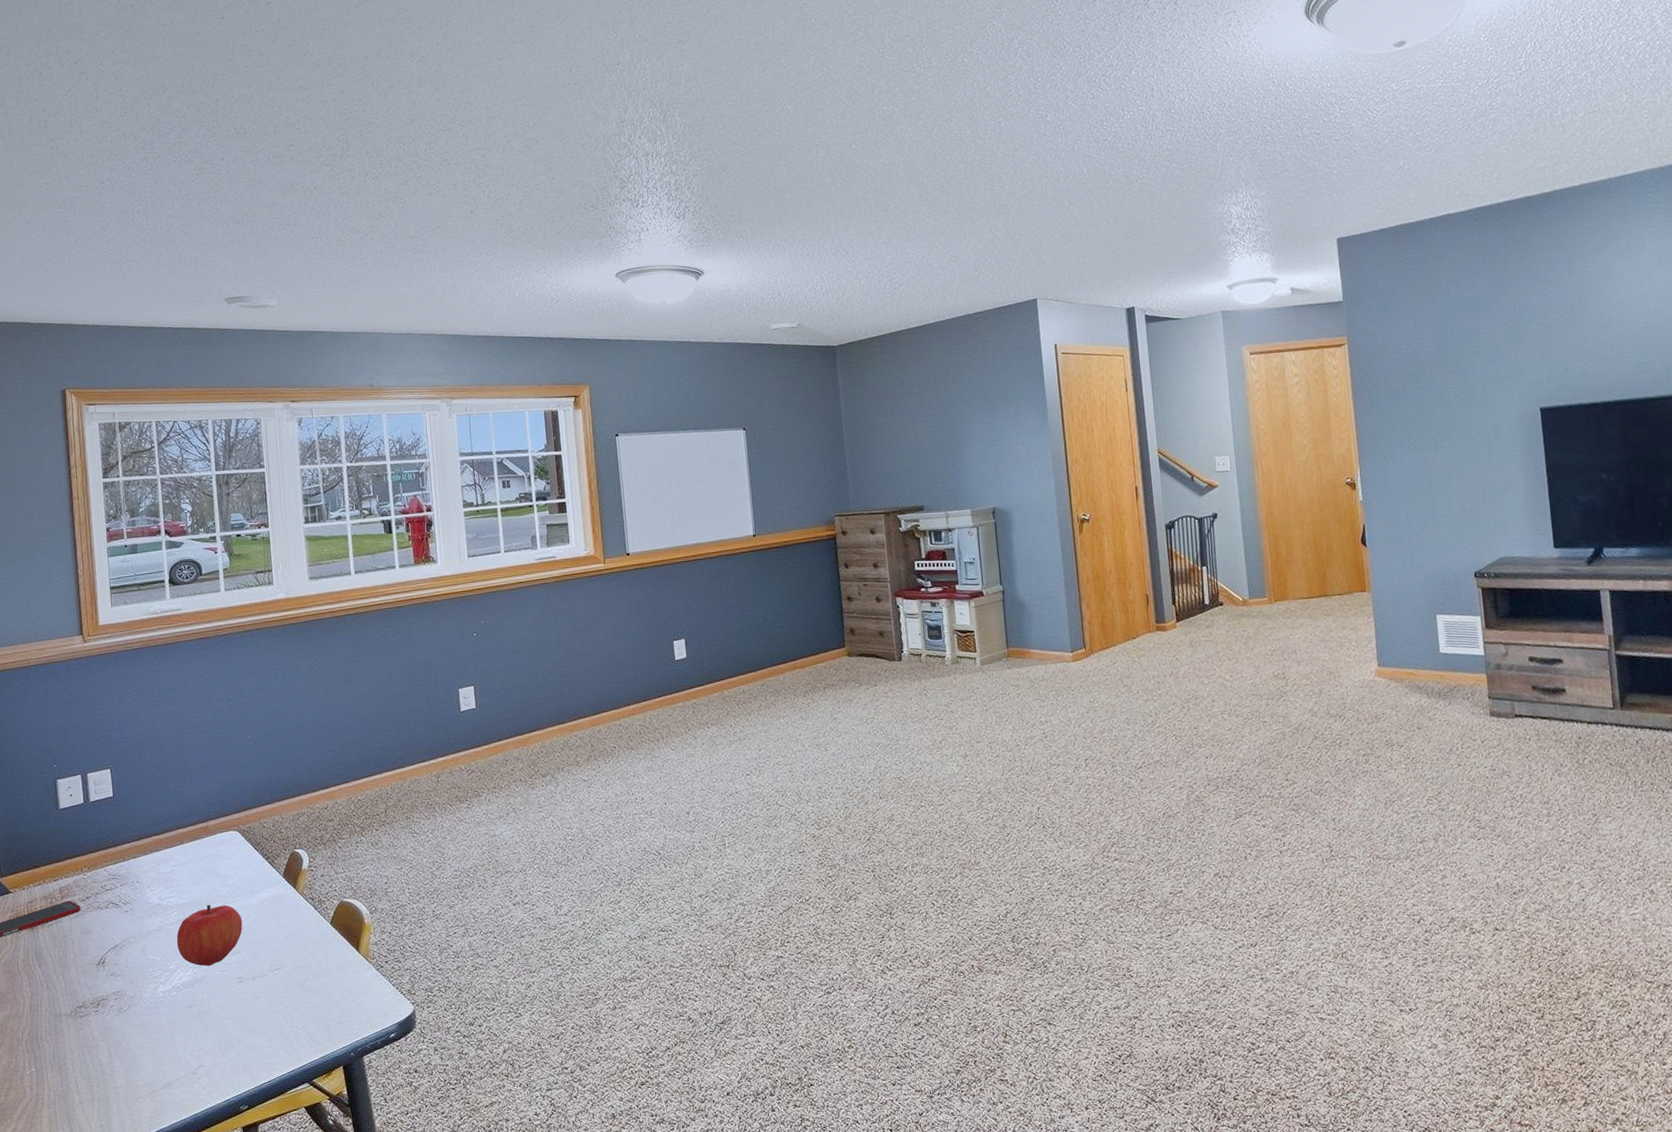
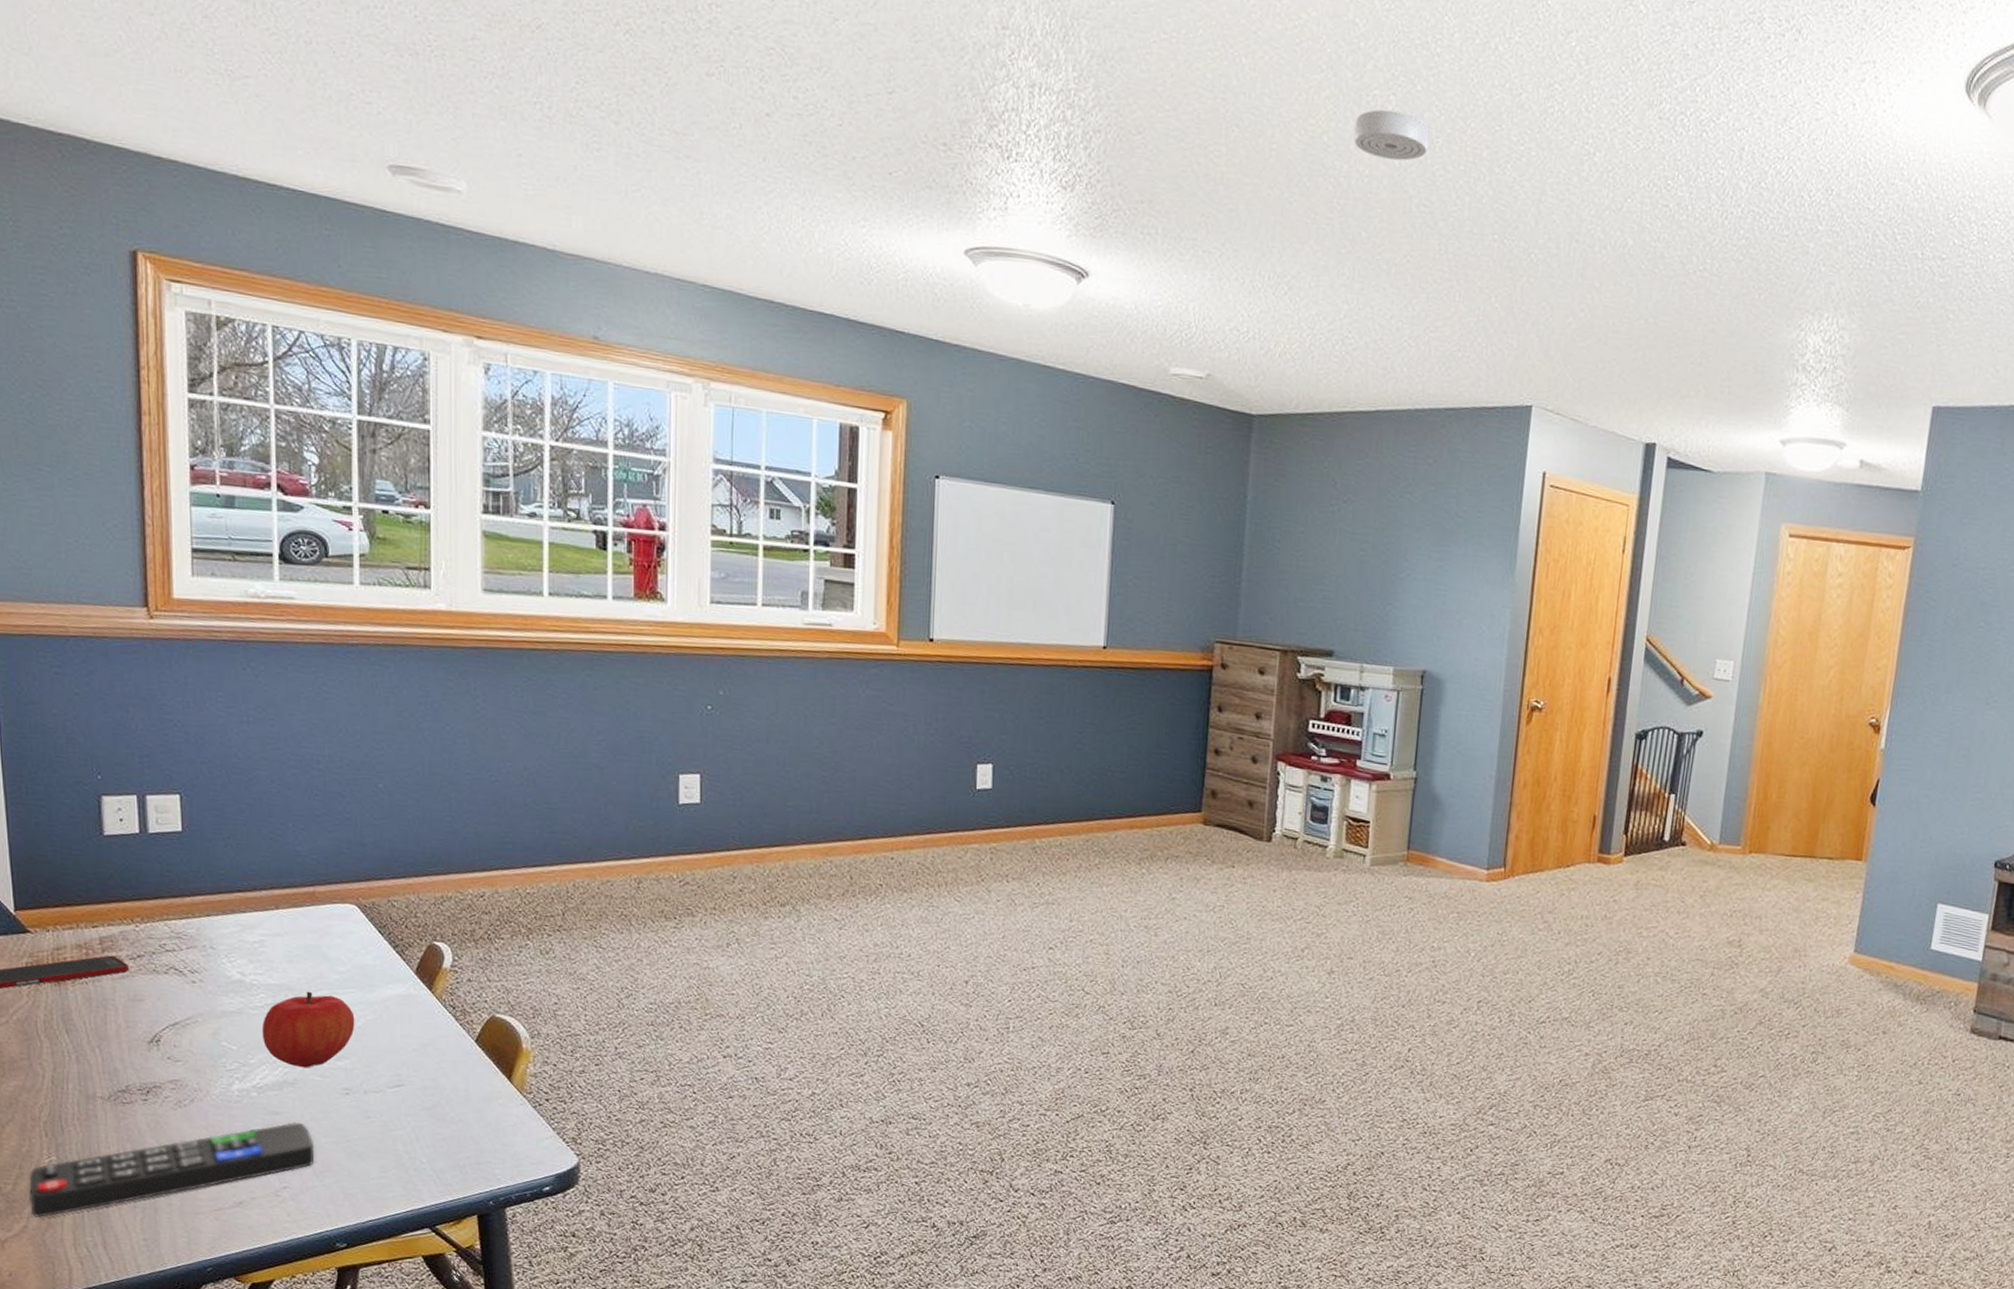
remote control: none [16,1010,221,1120] -> present [28,1122,315,1217]
smoke detector: none [873,117,928,151] -> present [1353,109,1430,161]

